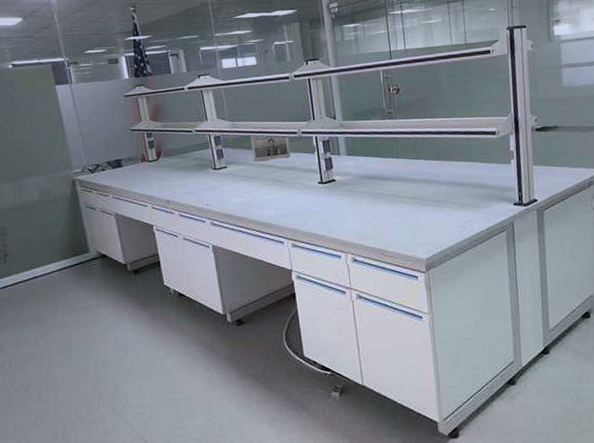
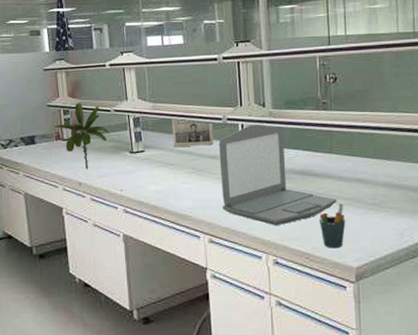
plant: none [139,126,192,187] -> present [54,103,109,169]
laptop: none [296,136,406,227] -> present [219,125,338,226]
pen holder: none [391,202,415,244] -> present [319,203,346,248]

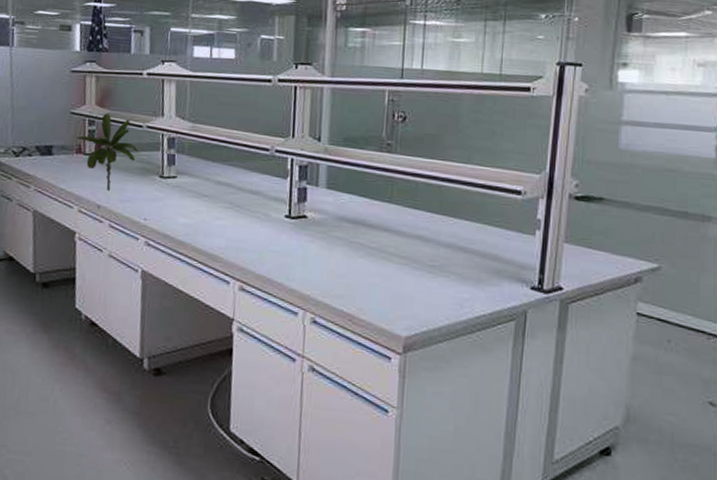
photo frame: present [171,117,213,148] -> none [210,142,259,179]
laptop: present [219,125,338,226] -> none [259,160,392,280]
pen holder: present [319,203,346,248] -> none [368,261,399,313]

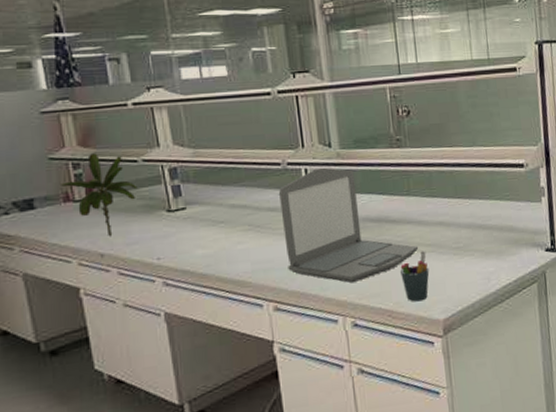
laptop: none [259,160,392,280] -> present [279,168,419,284]
pen holder: none [368,261,399,313] -> present [400,250,430,302]

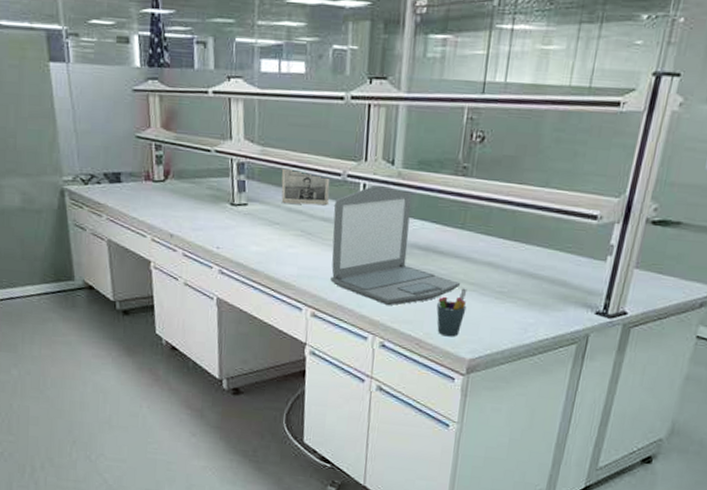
plant: present [61,153,138,236] -> none [144,137,208,219]
photo frame: none [217,165,272,201] -> present [281,166,330,206]

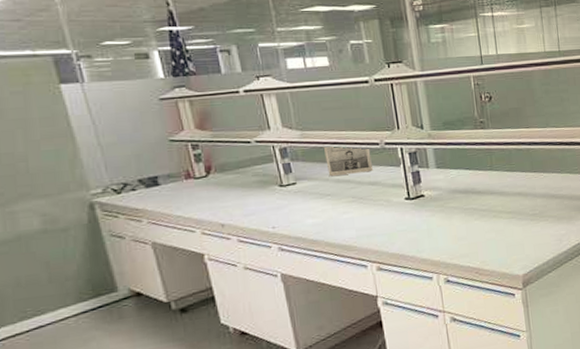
laptop: present [330,185,461,306] -> none [378,147,501,246]
pen holder: present [436,288,468,337] -> none [485,217,510,261]

